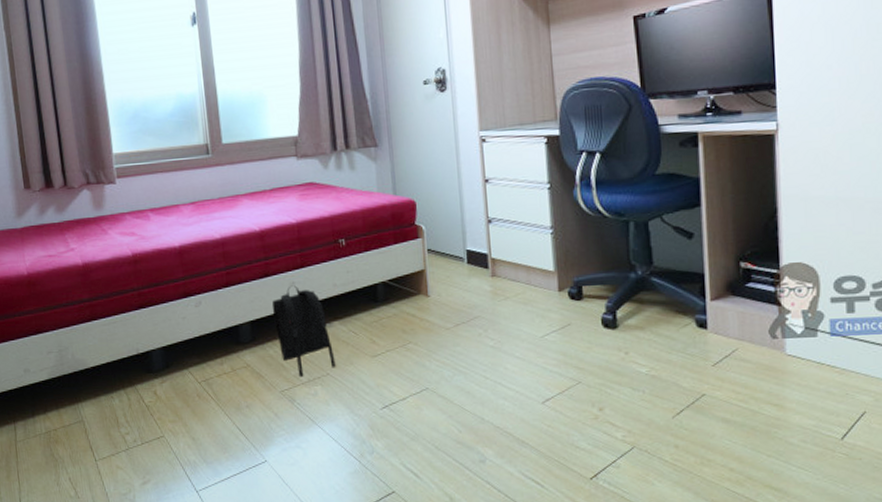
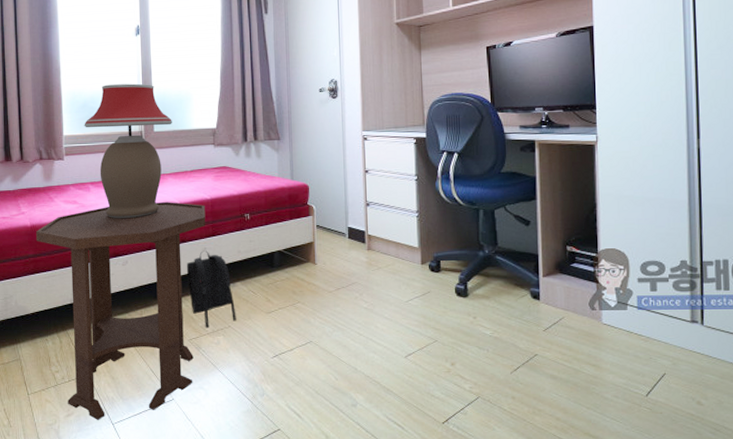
side table: none [90,228,293,488] -> present [36,202,206,420]
table lamp: none [136,85,244,252] -> present [84,83,172,219]

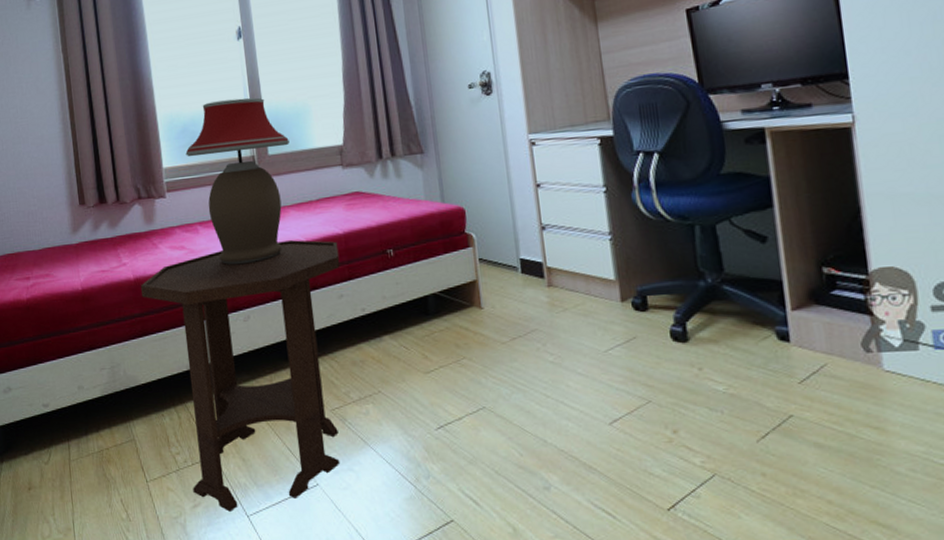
backpack: present [186,250,236,329] -> none [320,298,388,396]

